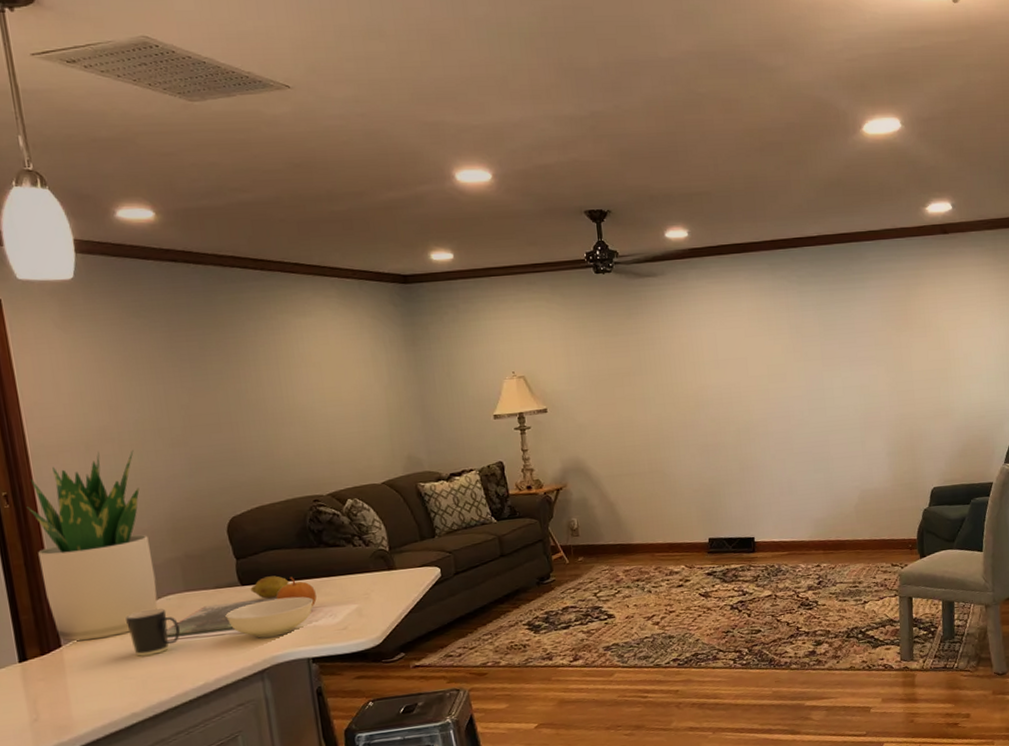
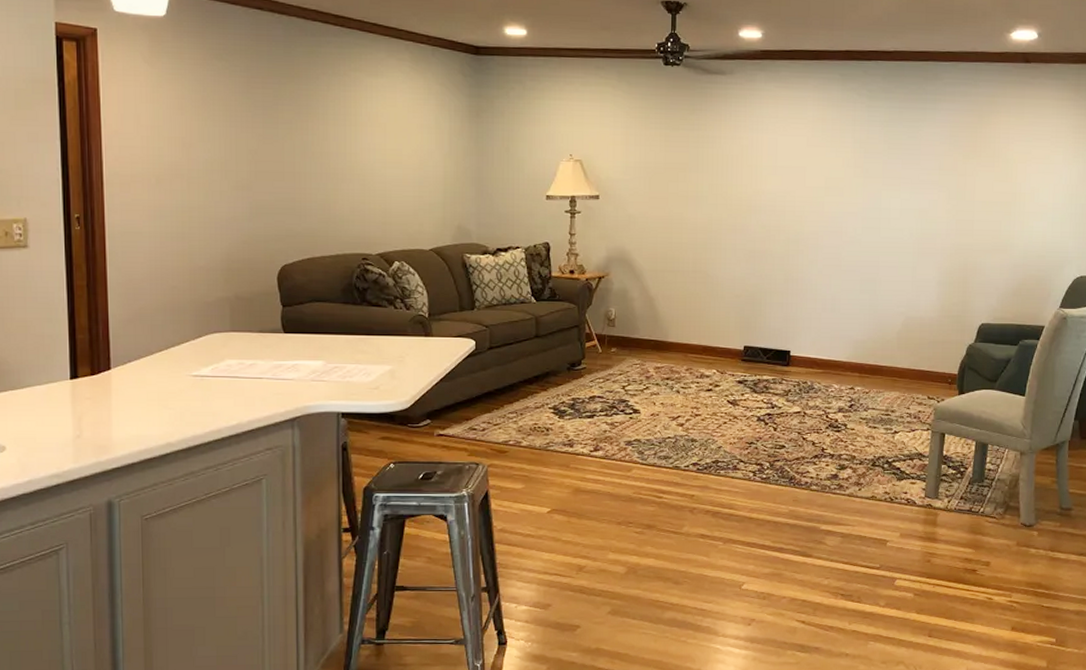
planter: present [26,449,158,642] -> none [95,185,205,367]
mug: present [125,609,180,657] -> none [173,345,221,389]
magazine: present [166,597,277,637] -> none [209,348,316,374]
bowl: present [225,596,314,638] -> none [265,350,350,387]
fruit: present [250,575,289,600] -> none [292,327,329,350]
fruit: present [276,576,317,607] -> none [315,330,353,363]

